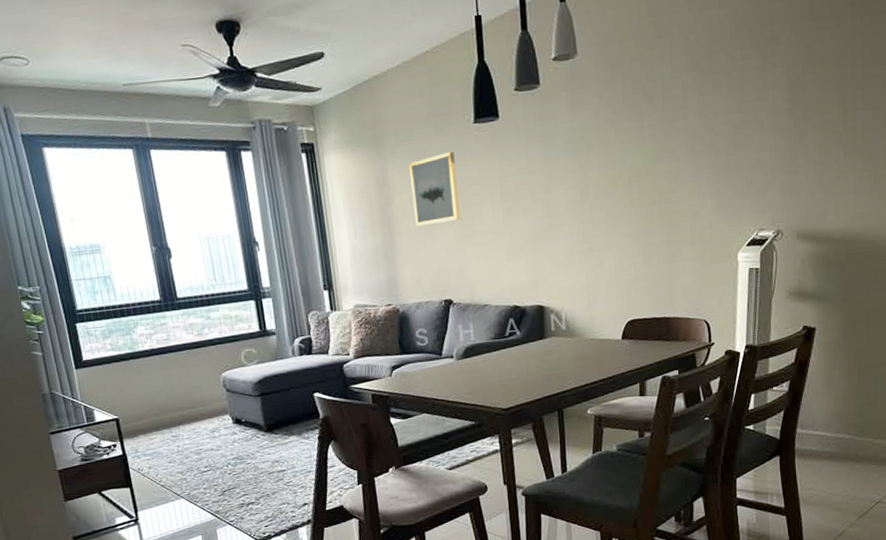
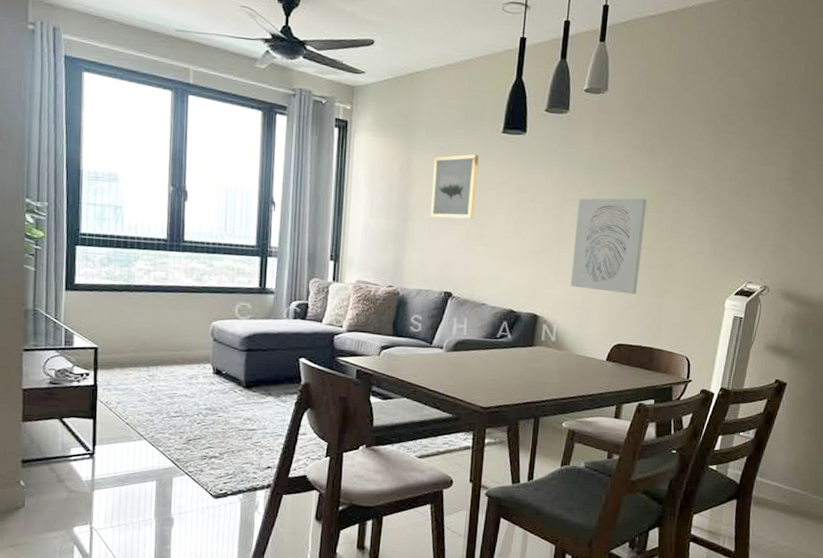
wall art: none [566,162,643,270] -> present [570,198,647,295]

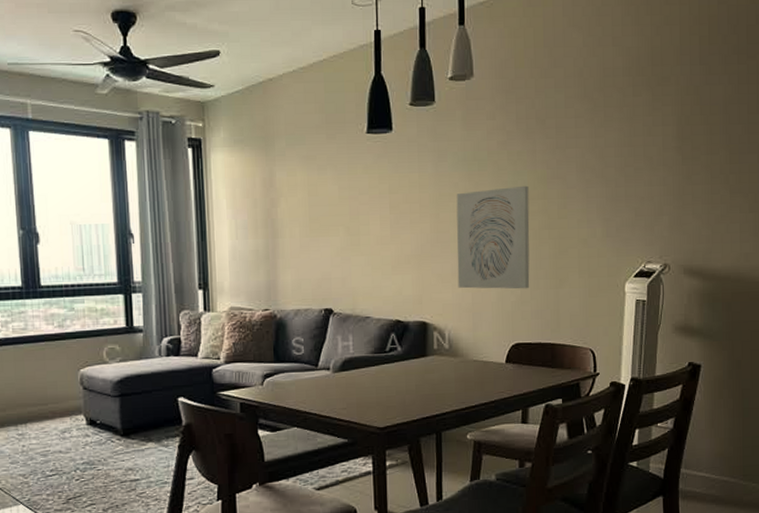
wall art: present [430,154,479,219] -> none [298,159,347,232]

